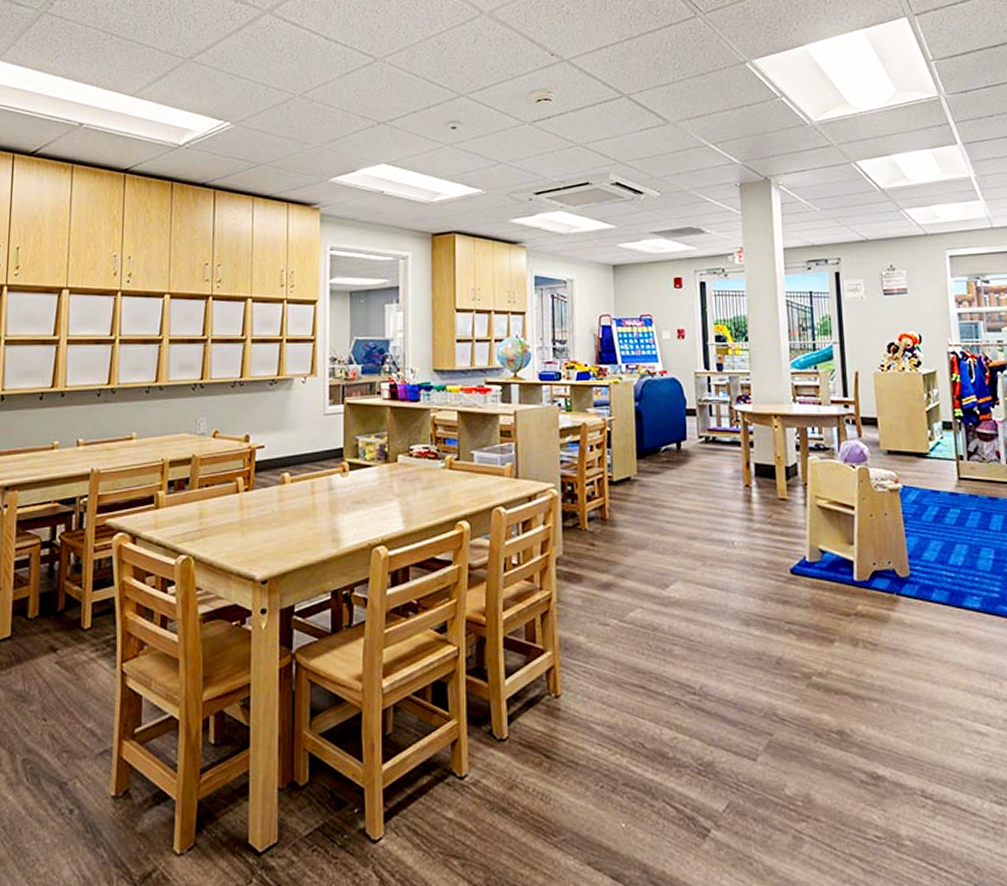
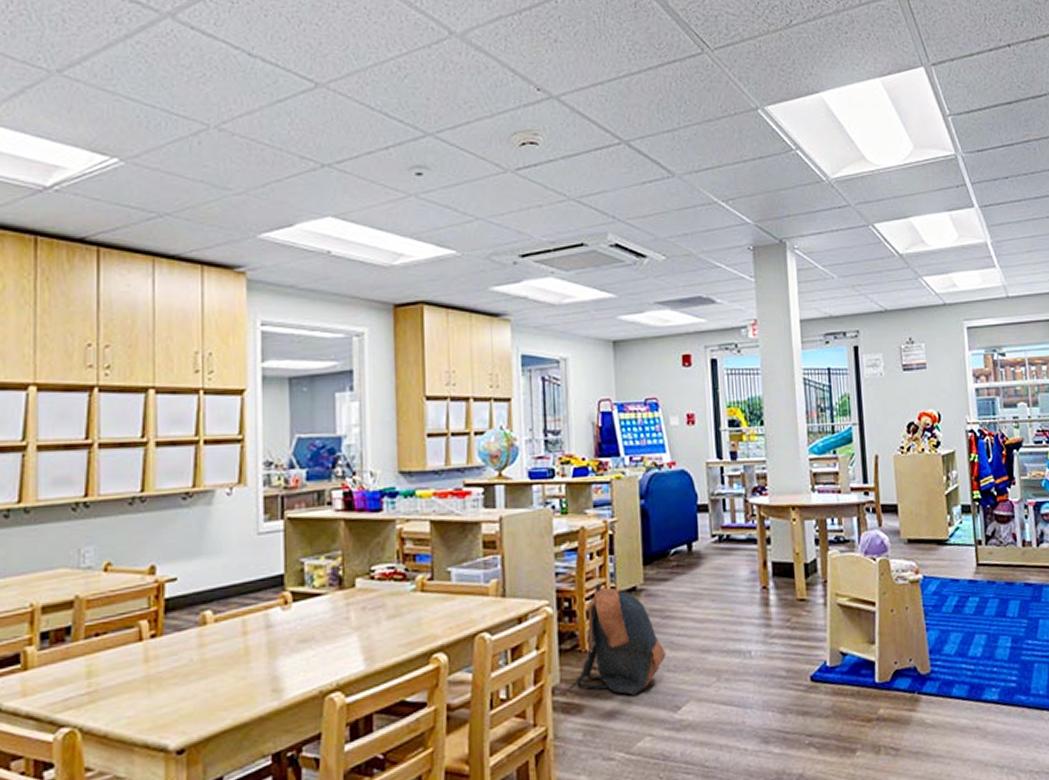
backpack: none [571,472,656,571] -> present [569,583,666,695]

